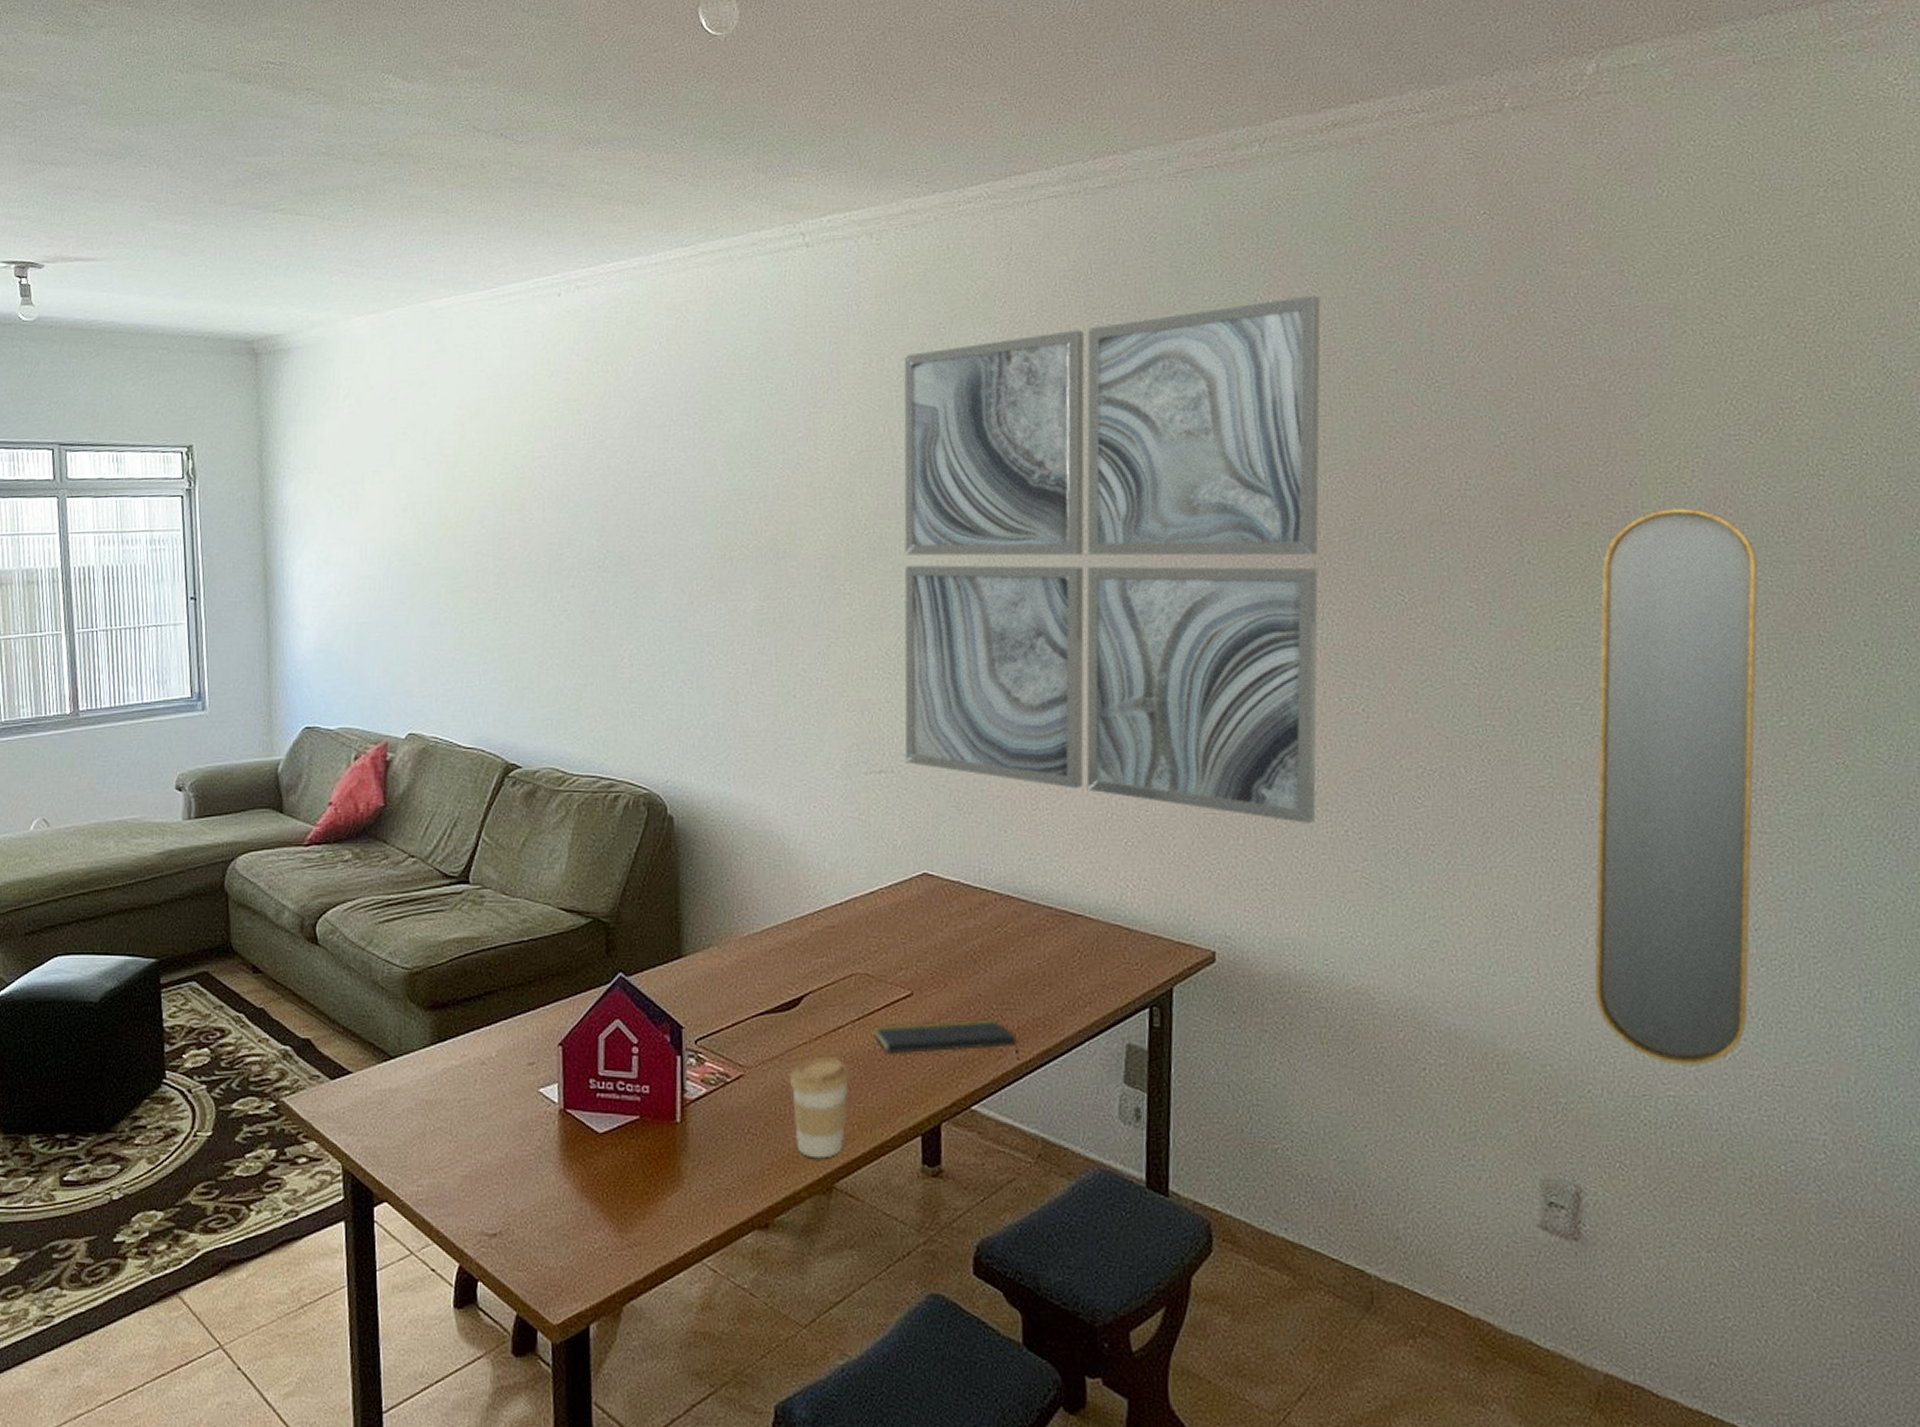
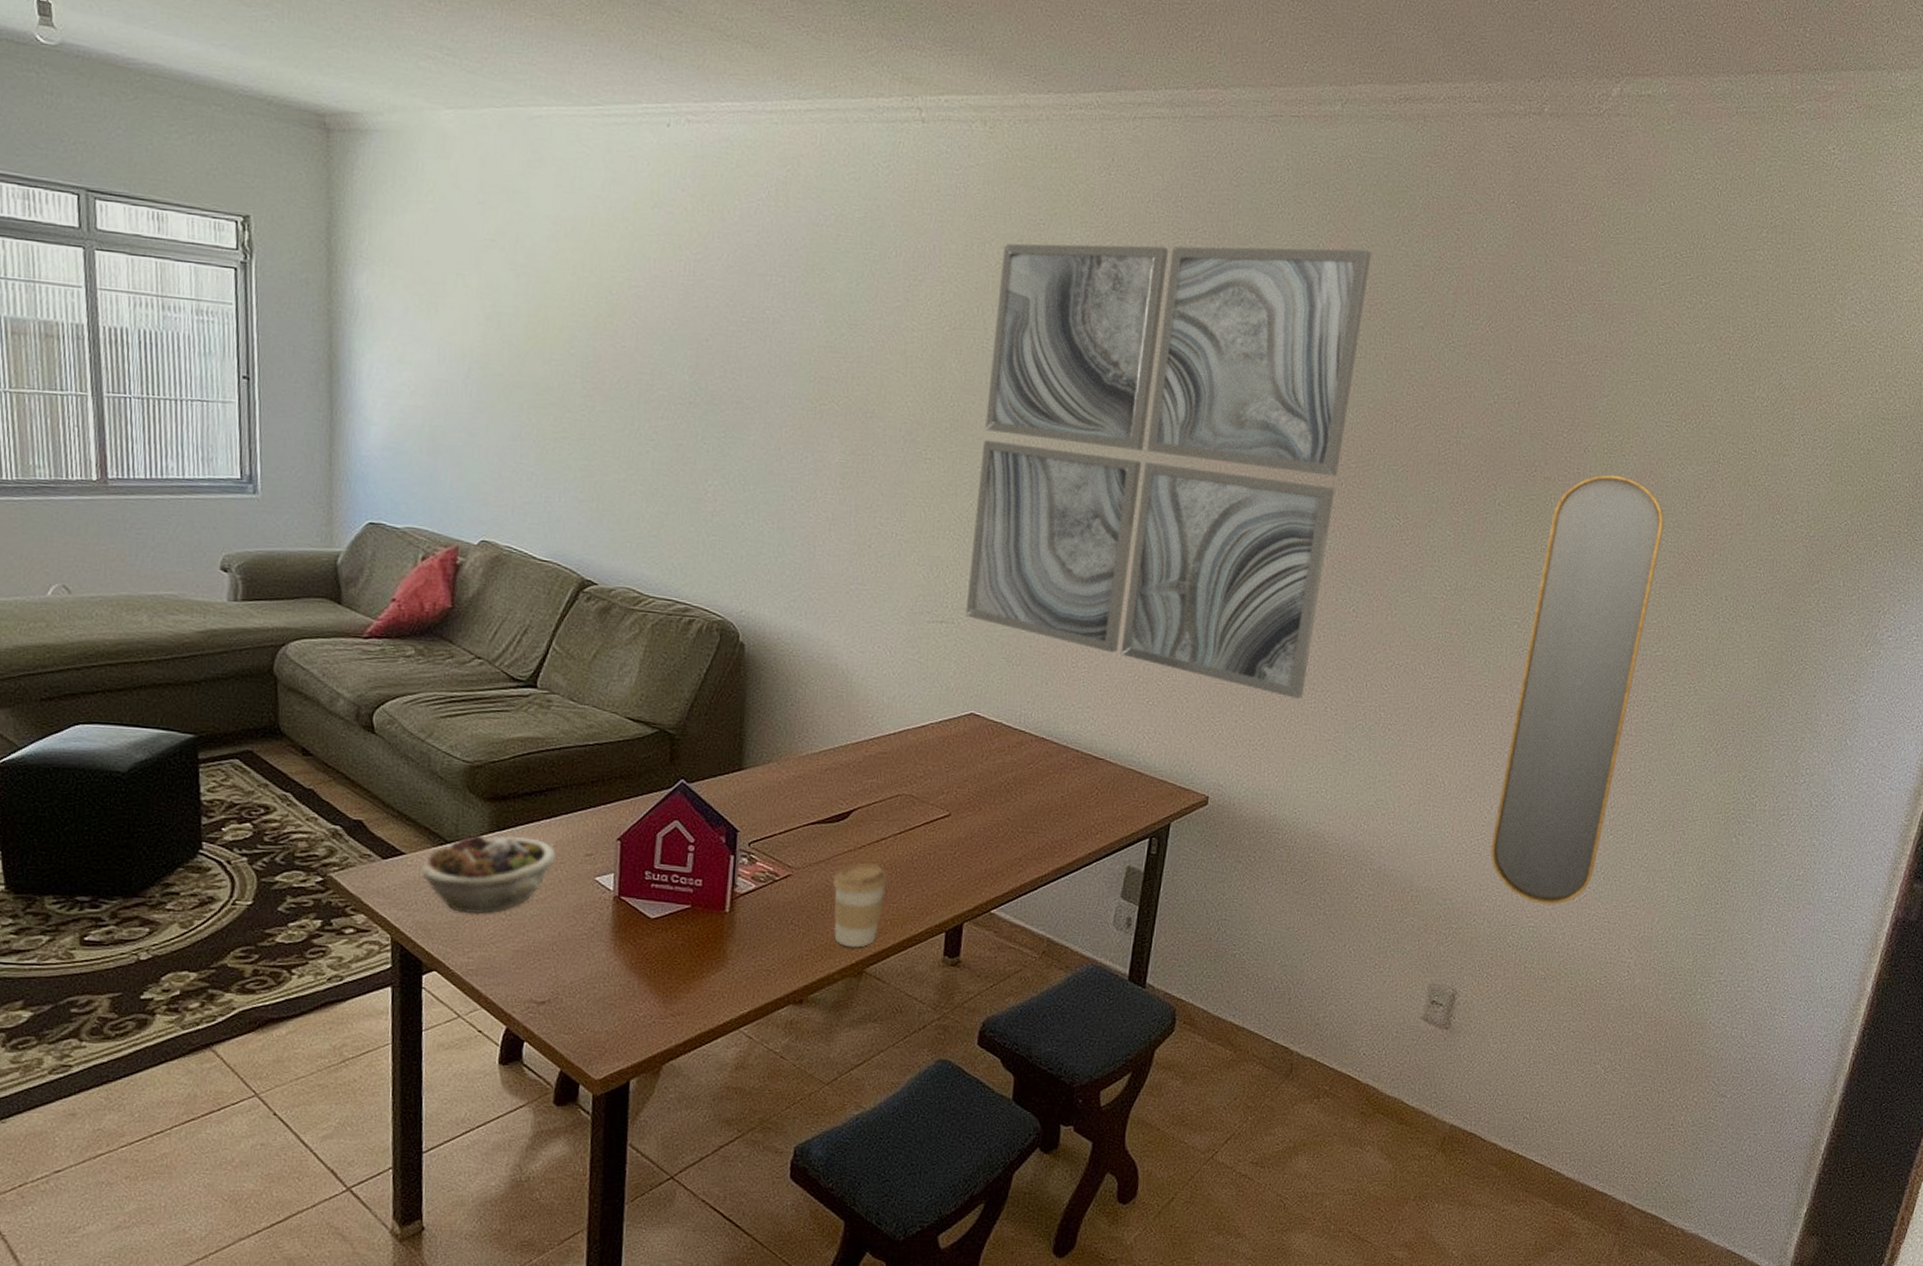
succulent planter: none [368,1046,499,1137] -> present [422,835,557,915]
notepad: present [874,1017,1019,1060] -> none [912,838,1037,875]

